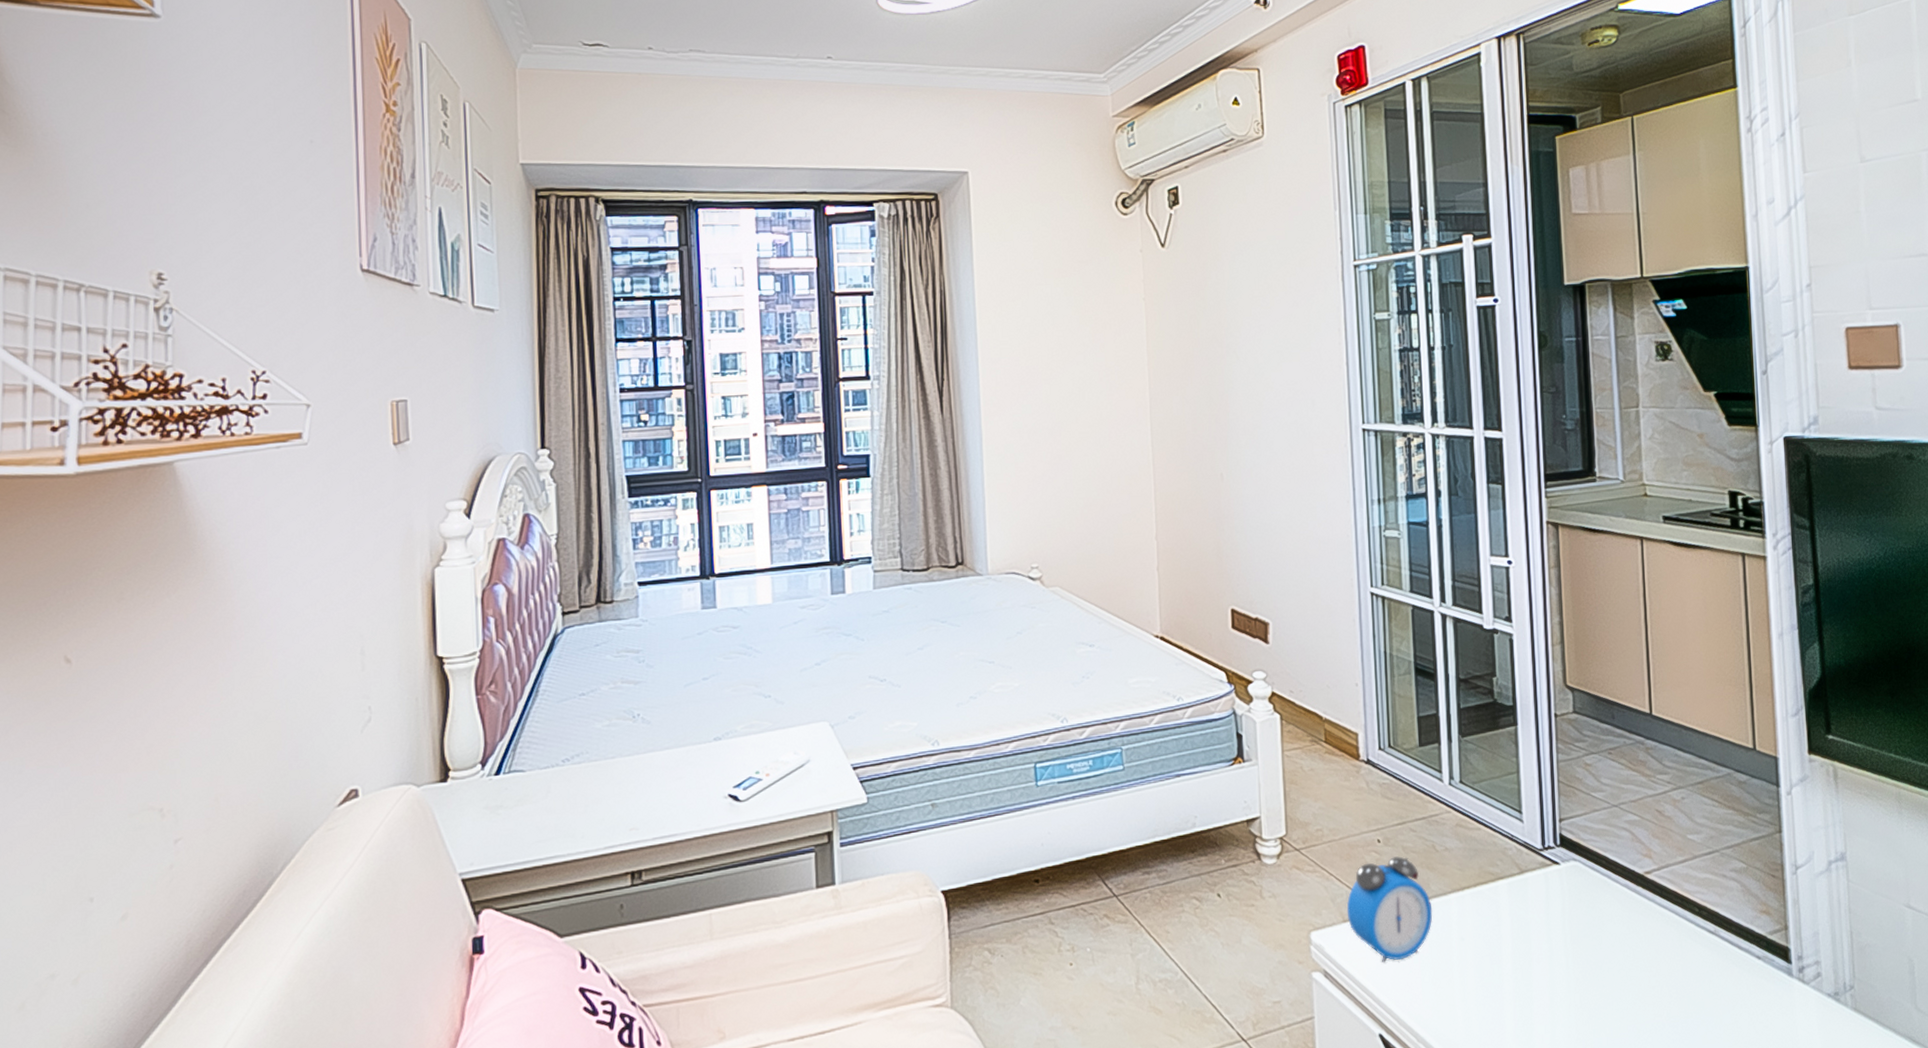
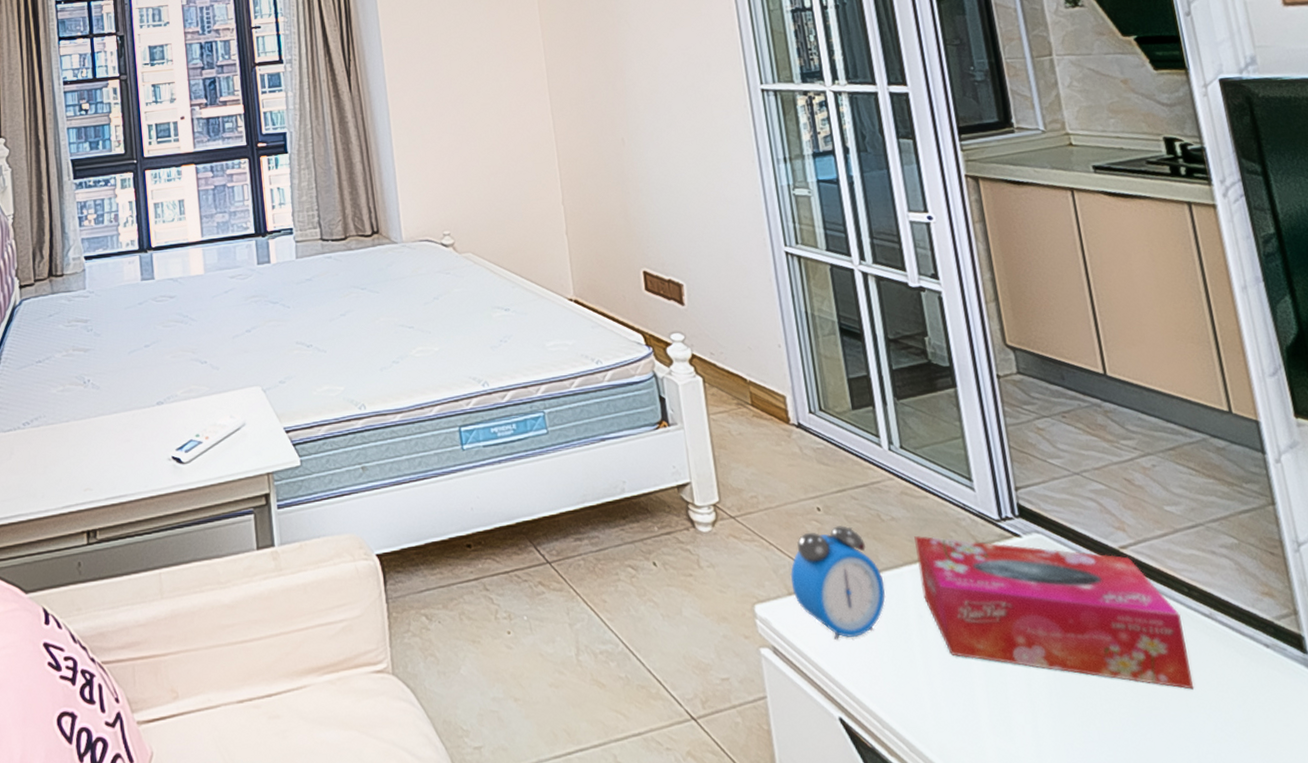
tissue box: none [1464,865,1693,998] -> present [914,536,1194,689]

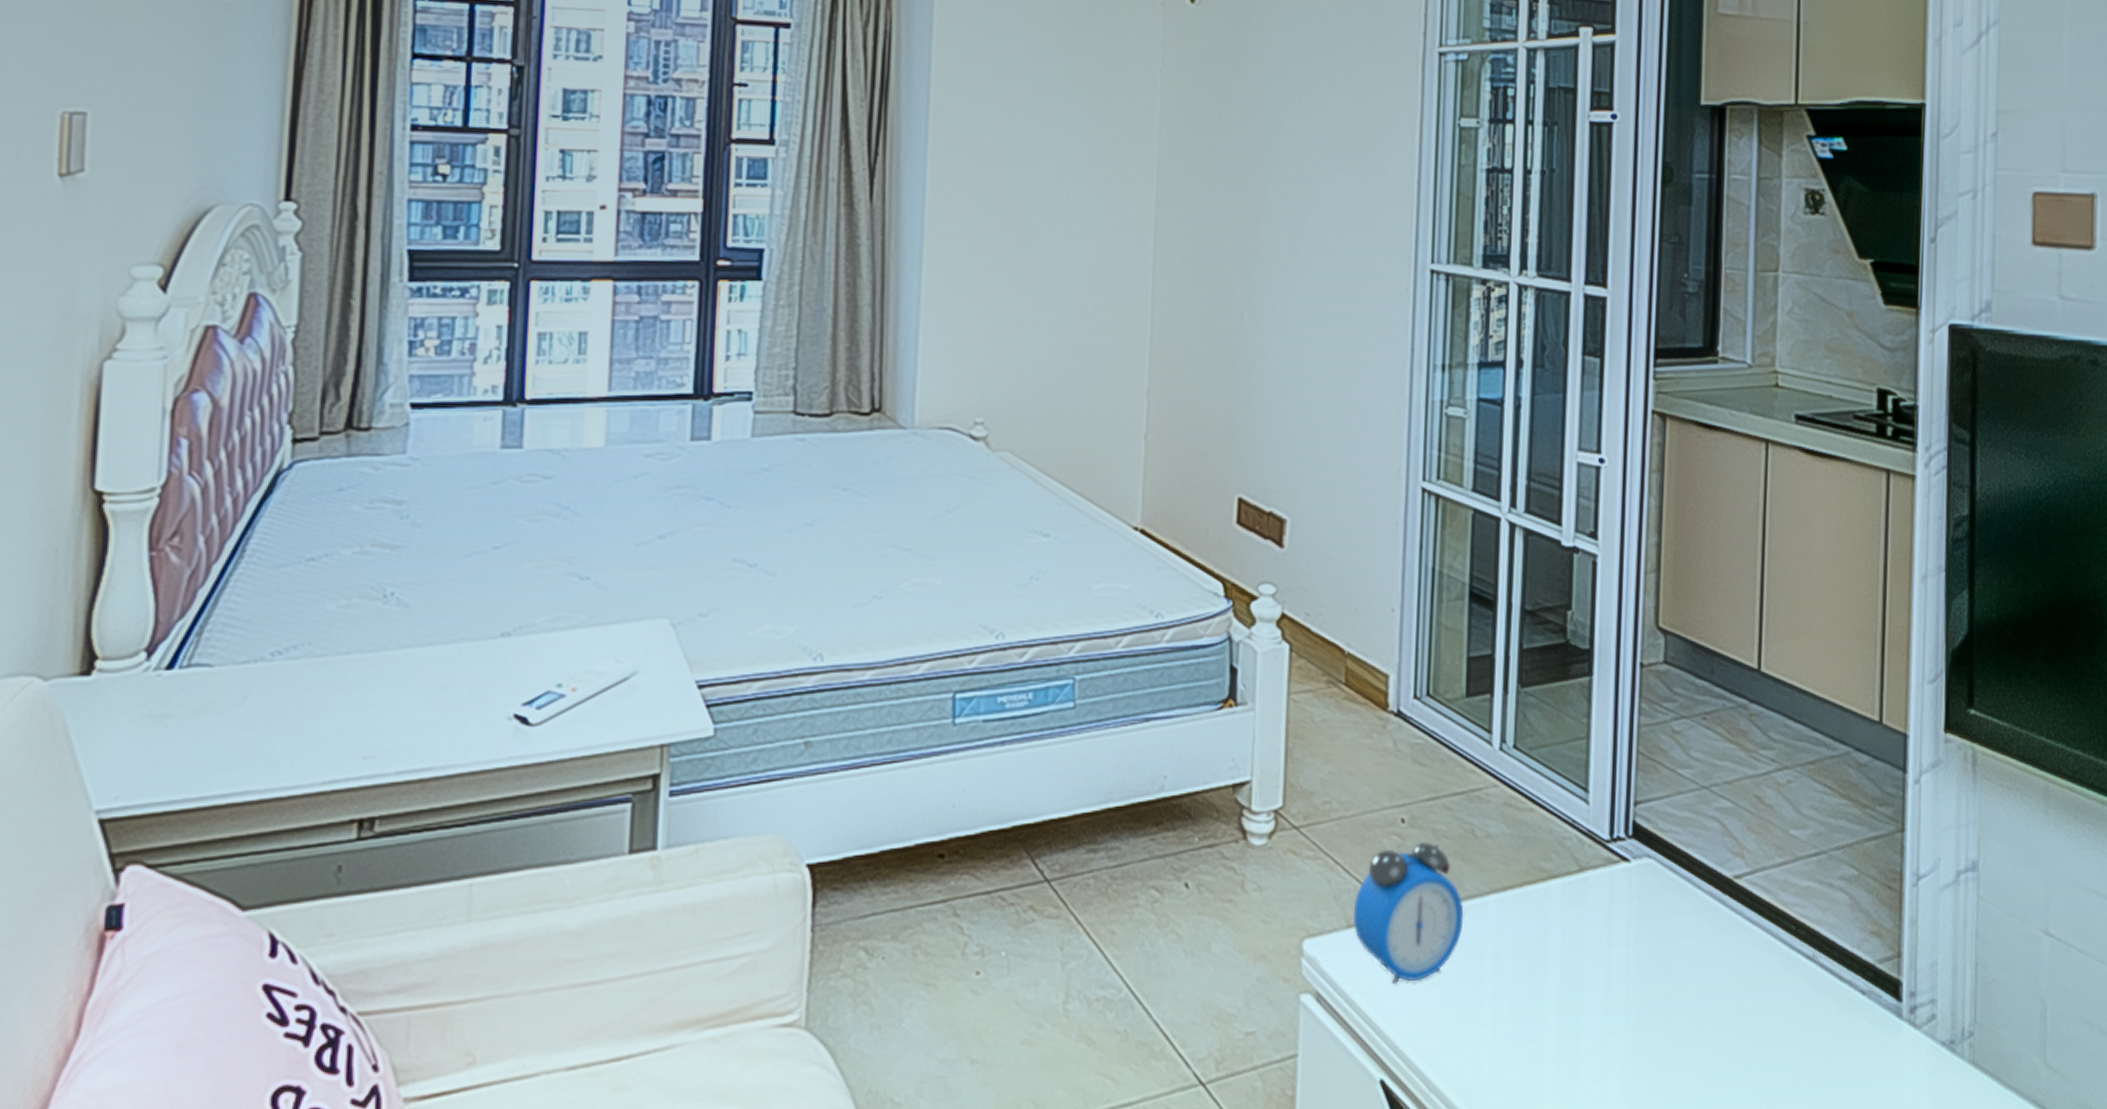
tissue box: present [914,536,1194,689] -> none [1506,857,1783,1042]

